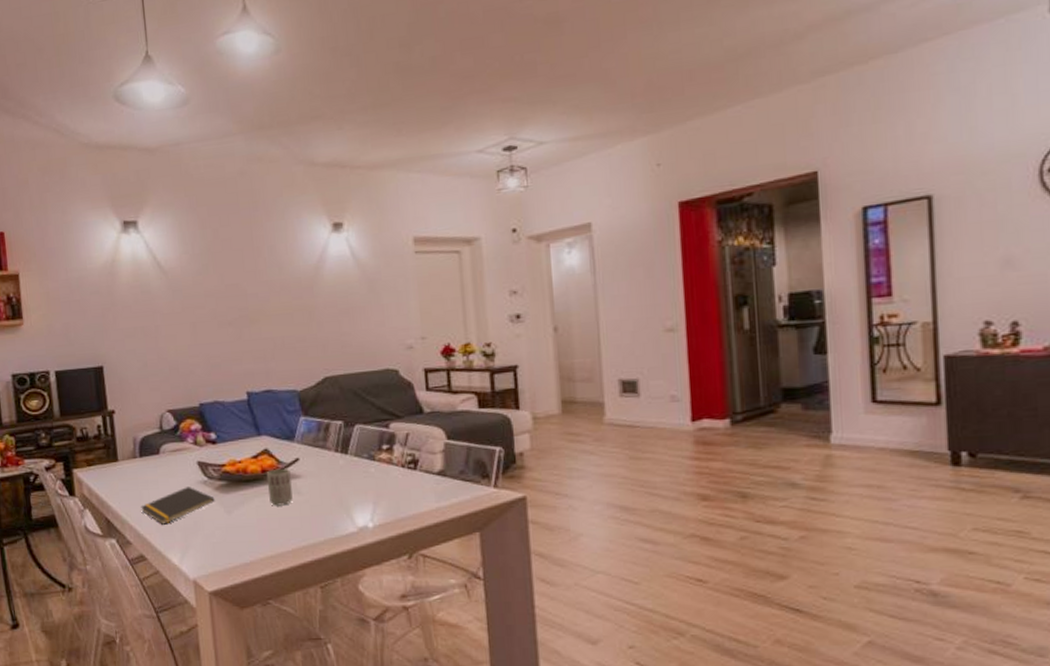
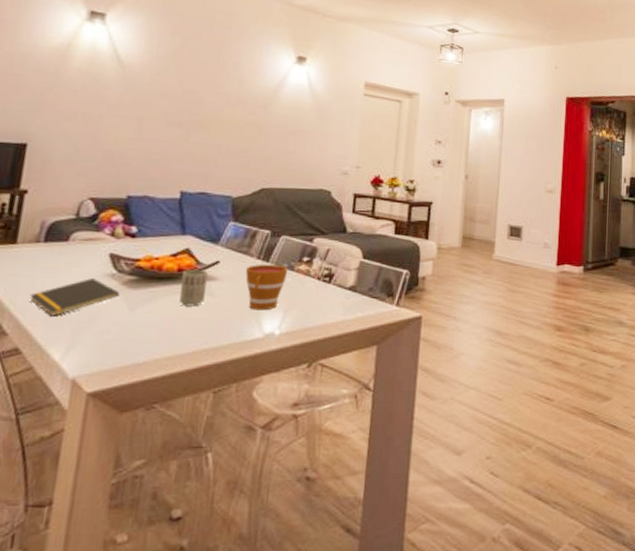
cup: none [326,455,369,505] -> present [245,264,289,311]

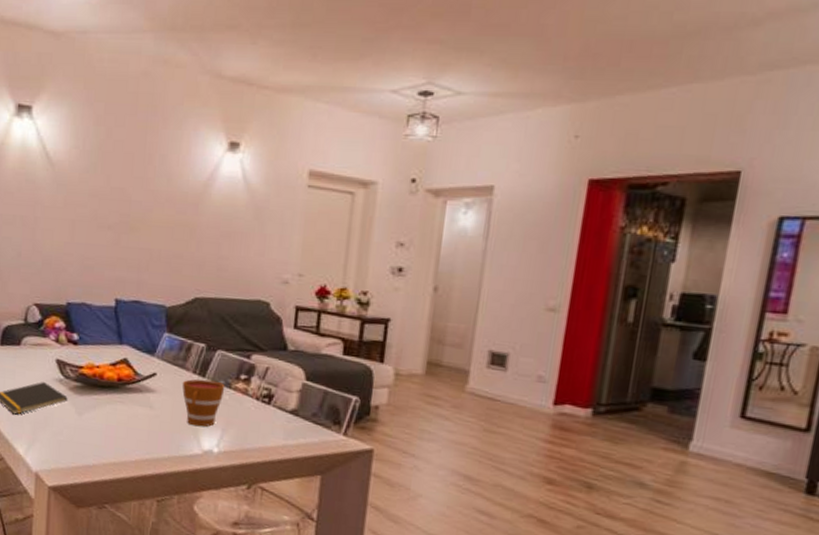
cup: present [179,269,208,307] -> none [121,380,146,417]

